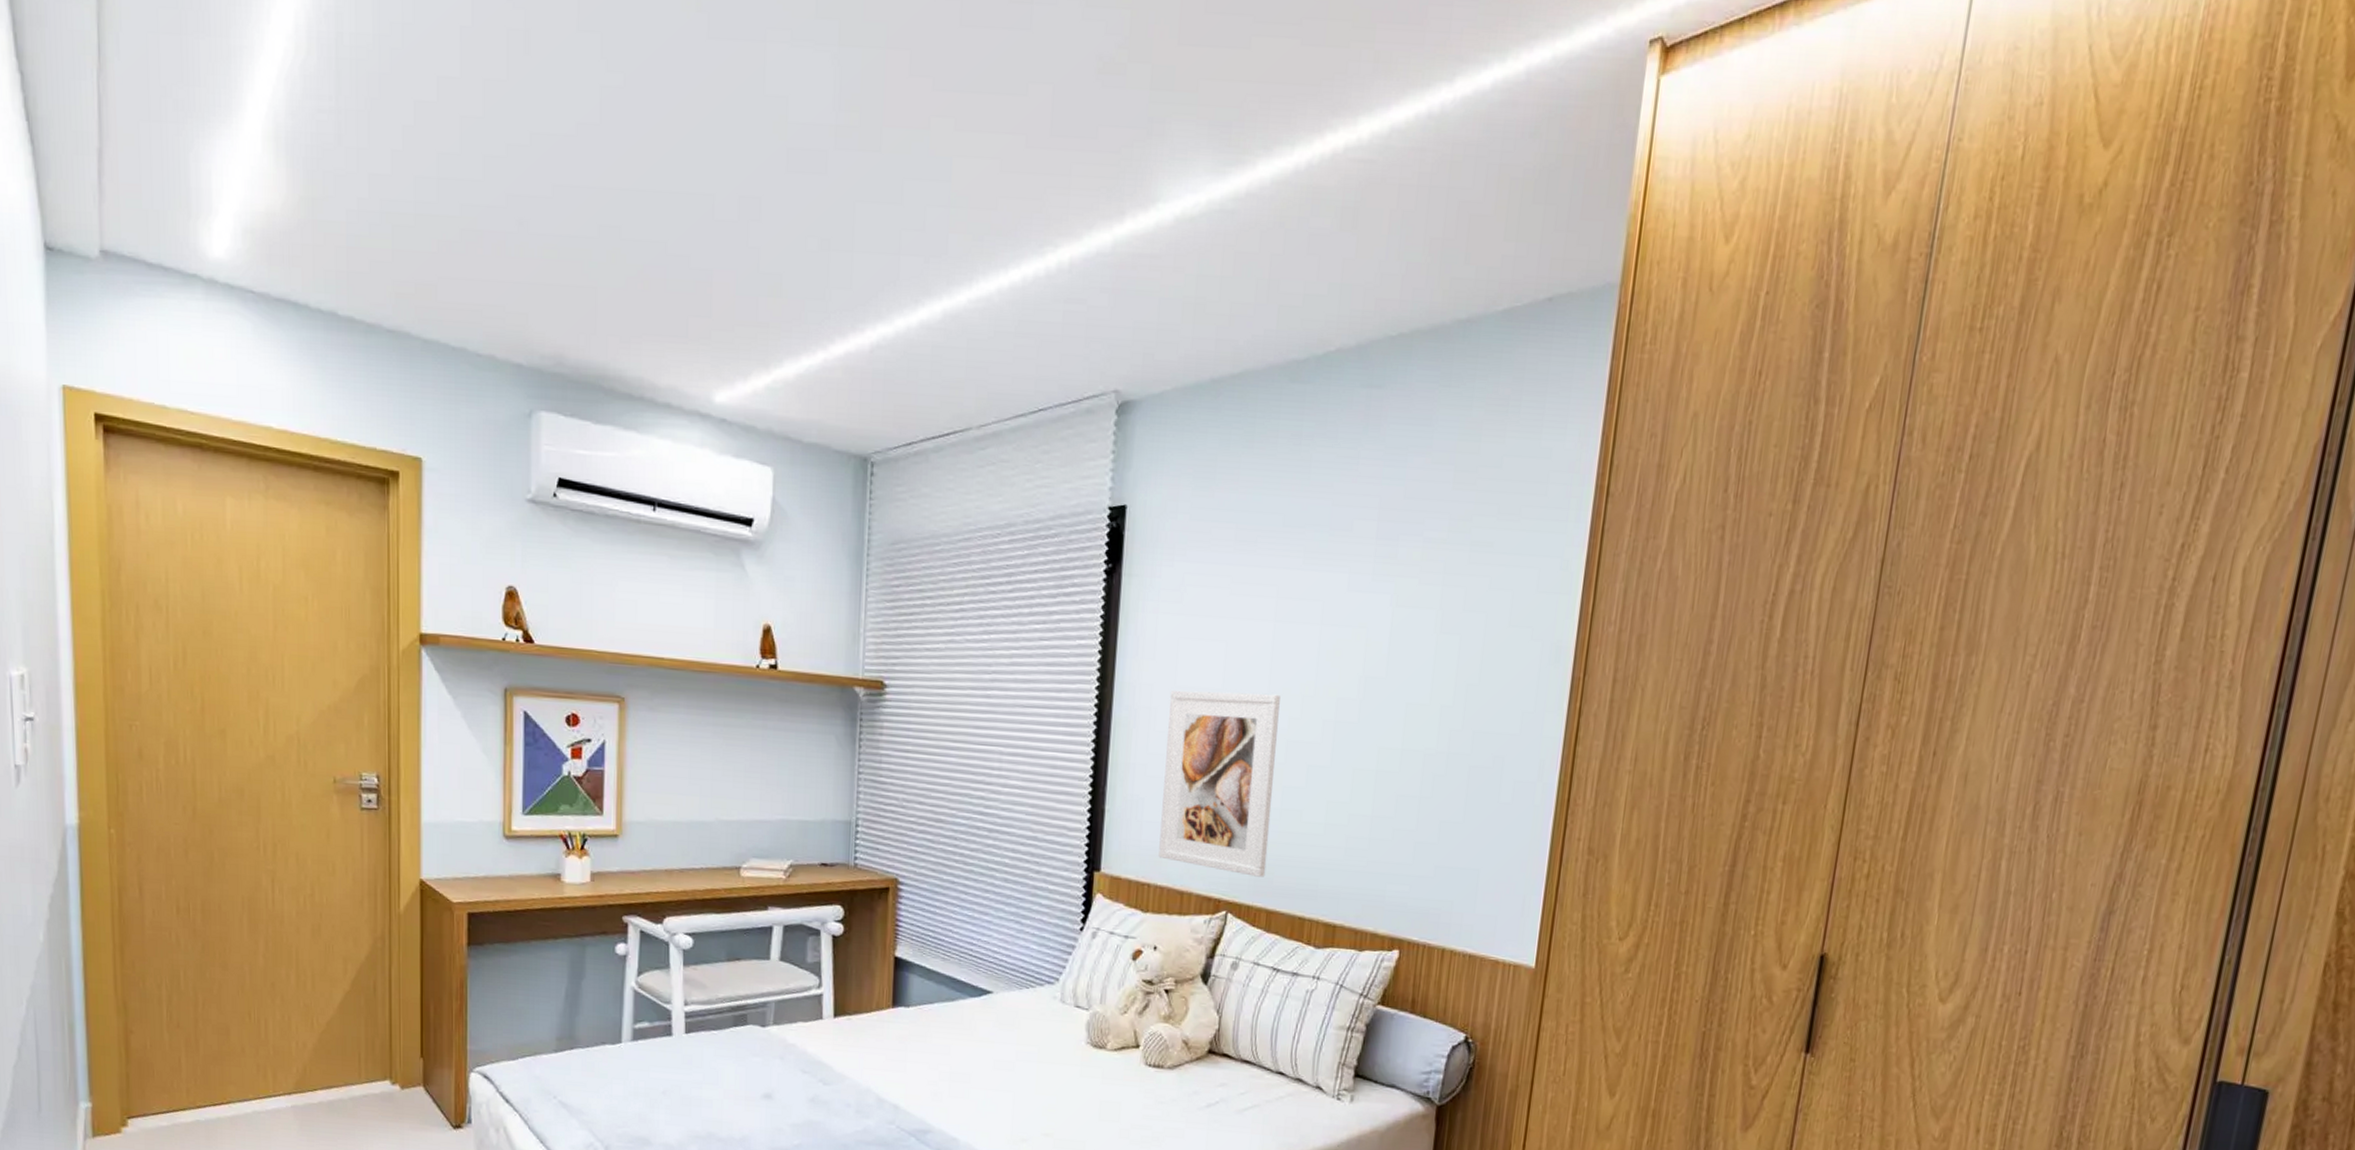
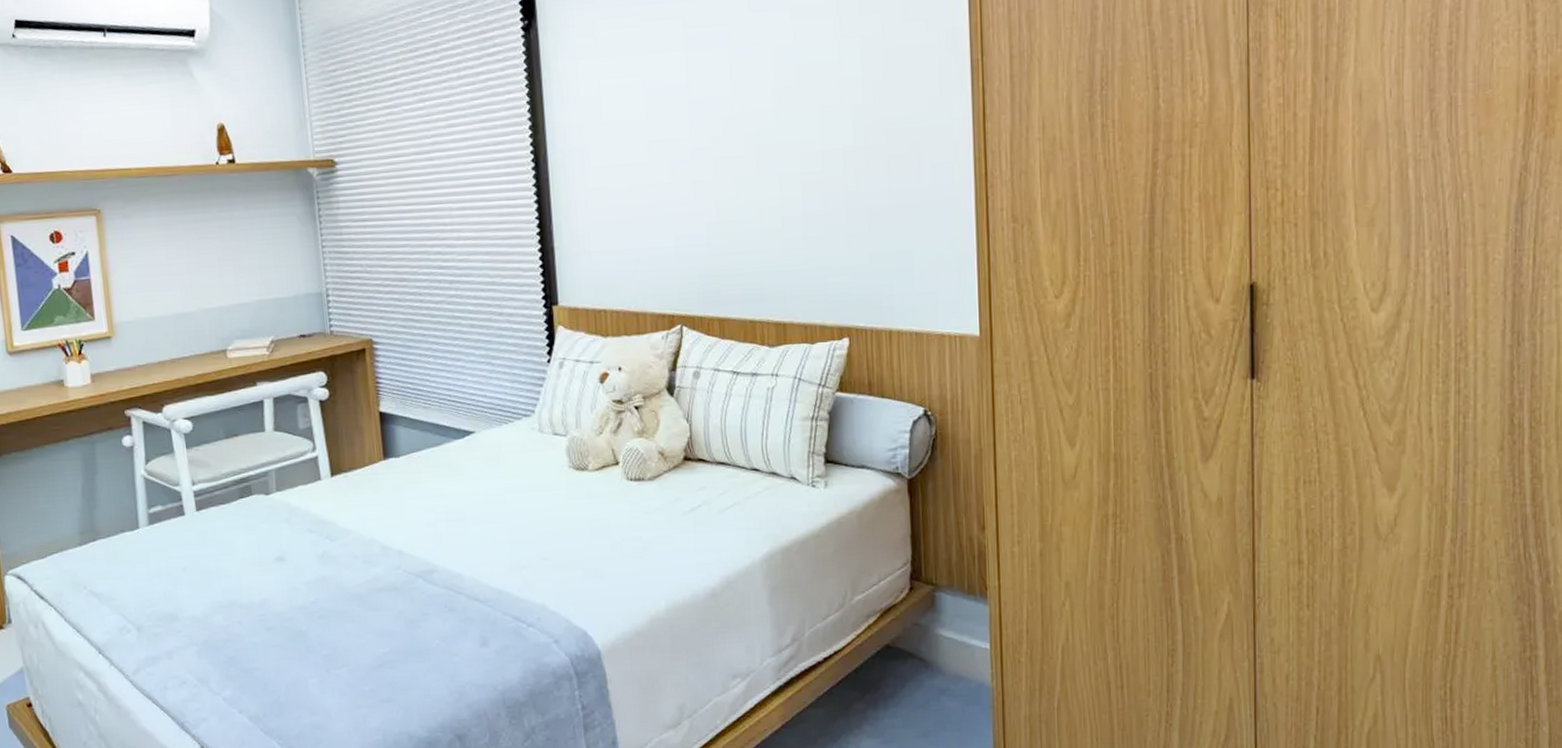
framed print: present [1158,690,1280,877] -> none [598,117,713,289]

